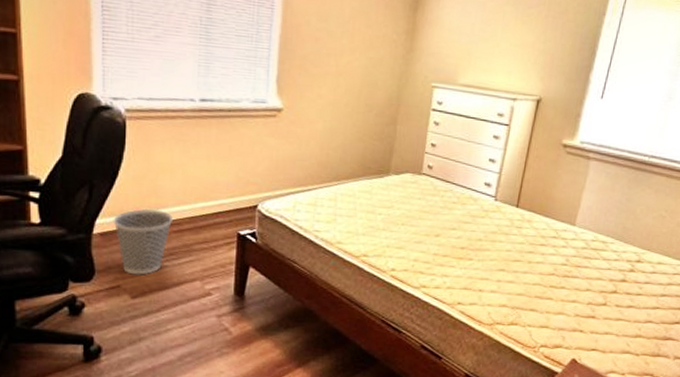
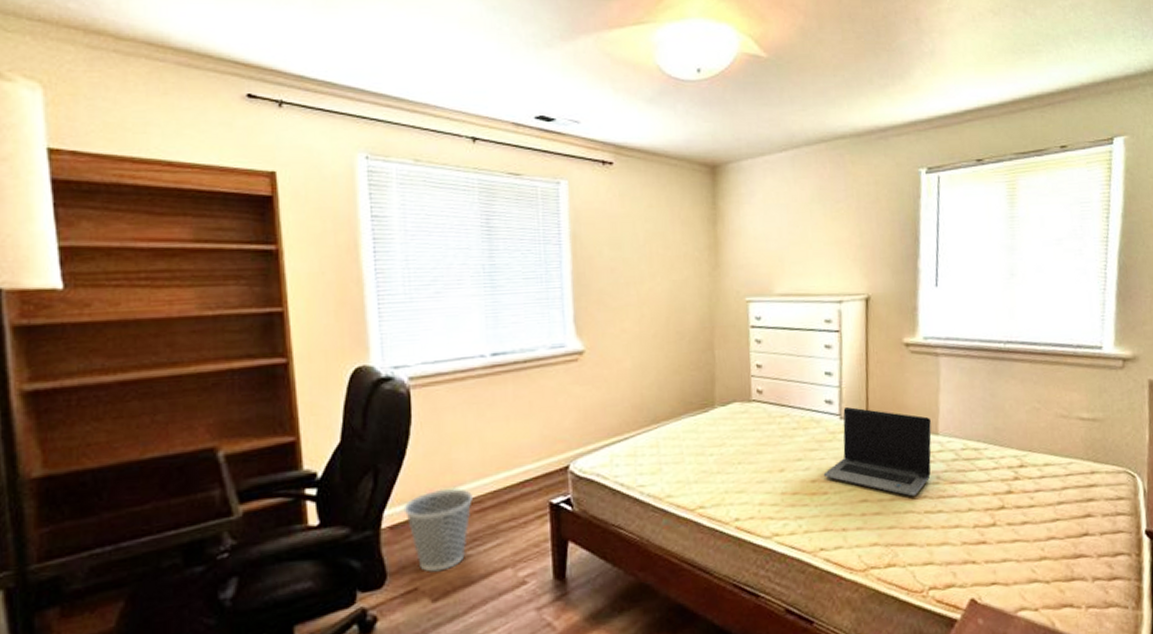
laptop computer: none [471,192,571,273] -> present [823,407,932,497]

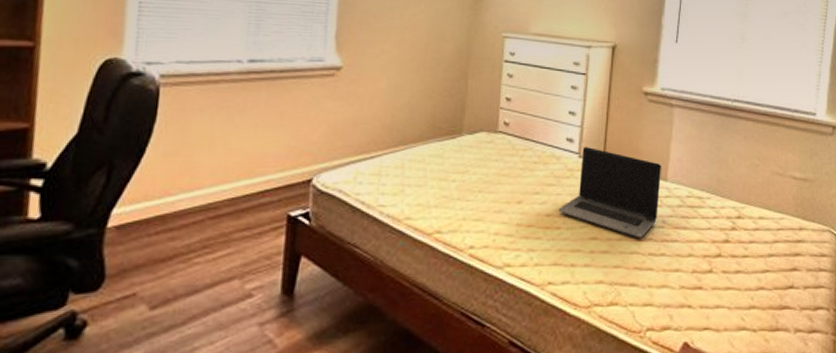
wastebasket: present [403,487,473,572] -> none [133,191,209,278]

